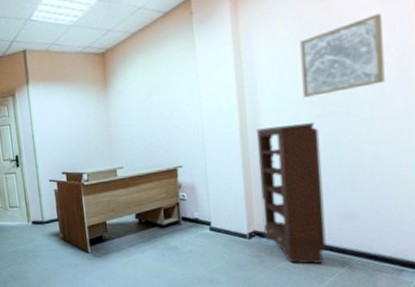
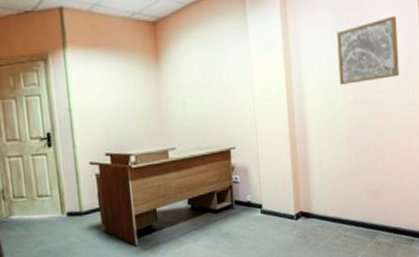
bookshelf: present [256,123,327,264] -> none [301,108,359,241]

